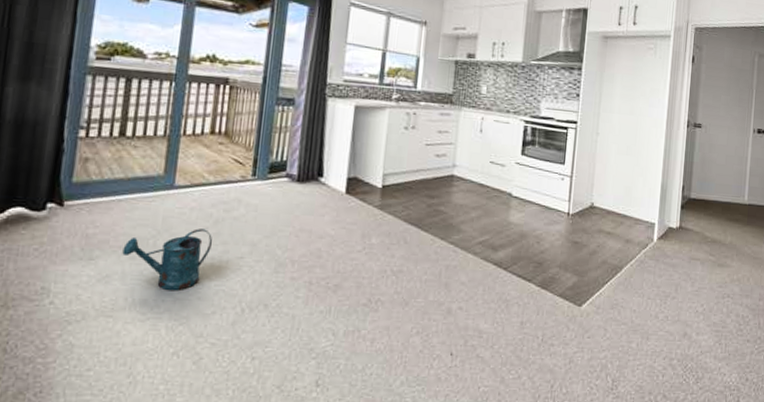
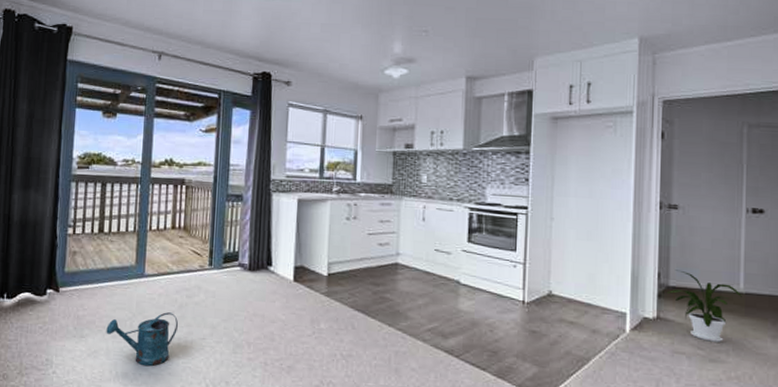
house plant: none [689,183,746,249] -> present [667,269,742,342]

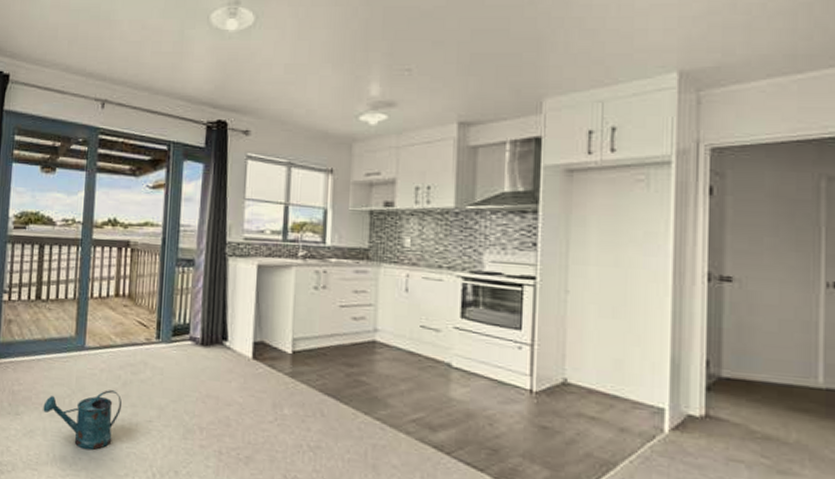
house plant: present [667,269,742,342] -> none [719,357,821,450]

